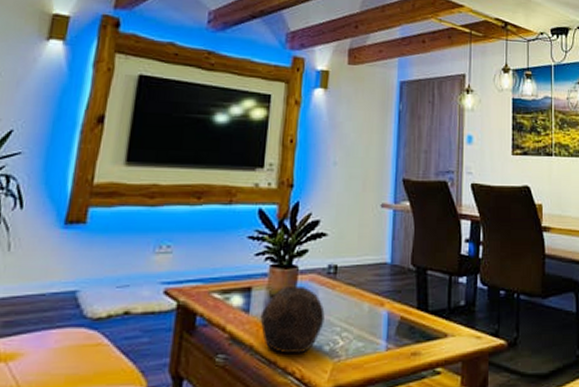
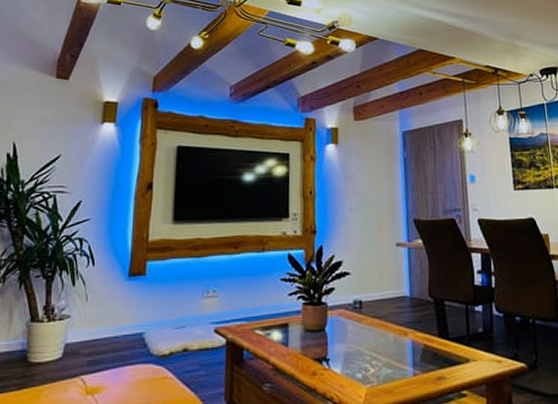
soccer ball: present [260,285,325,355] -> none [298,320,355,382]

